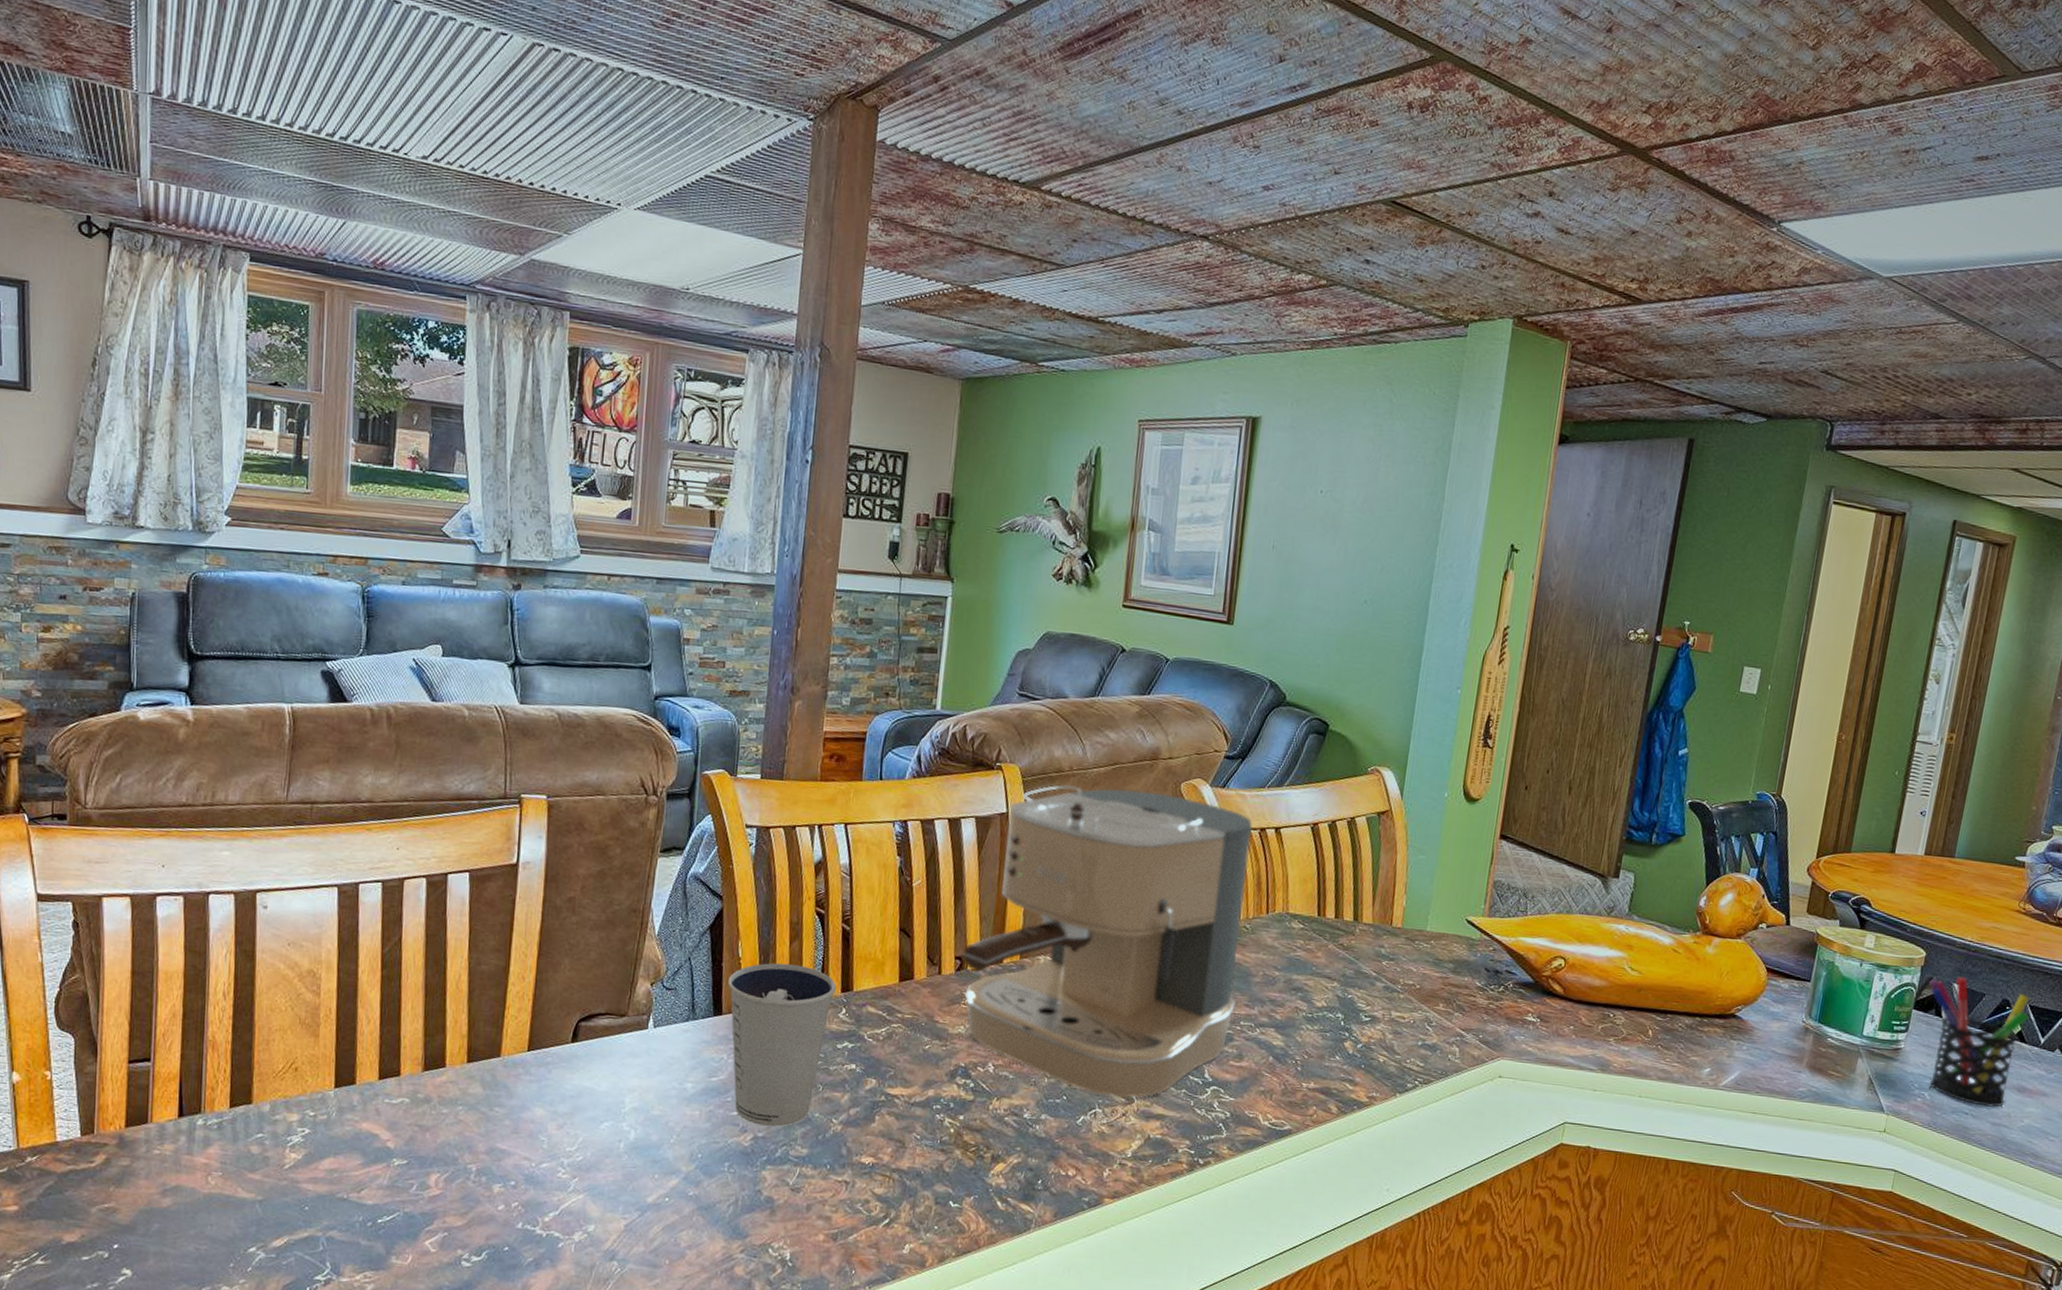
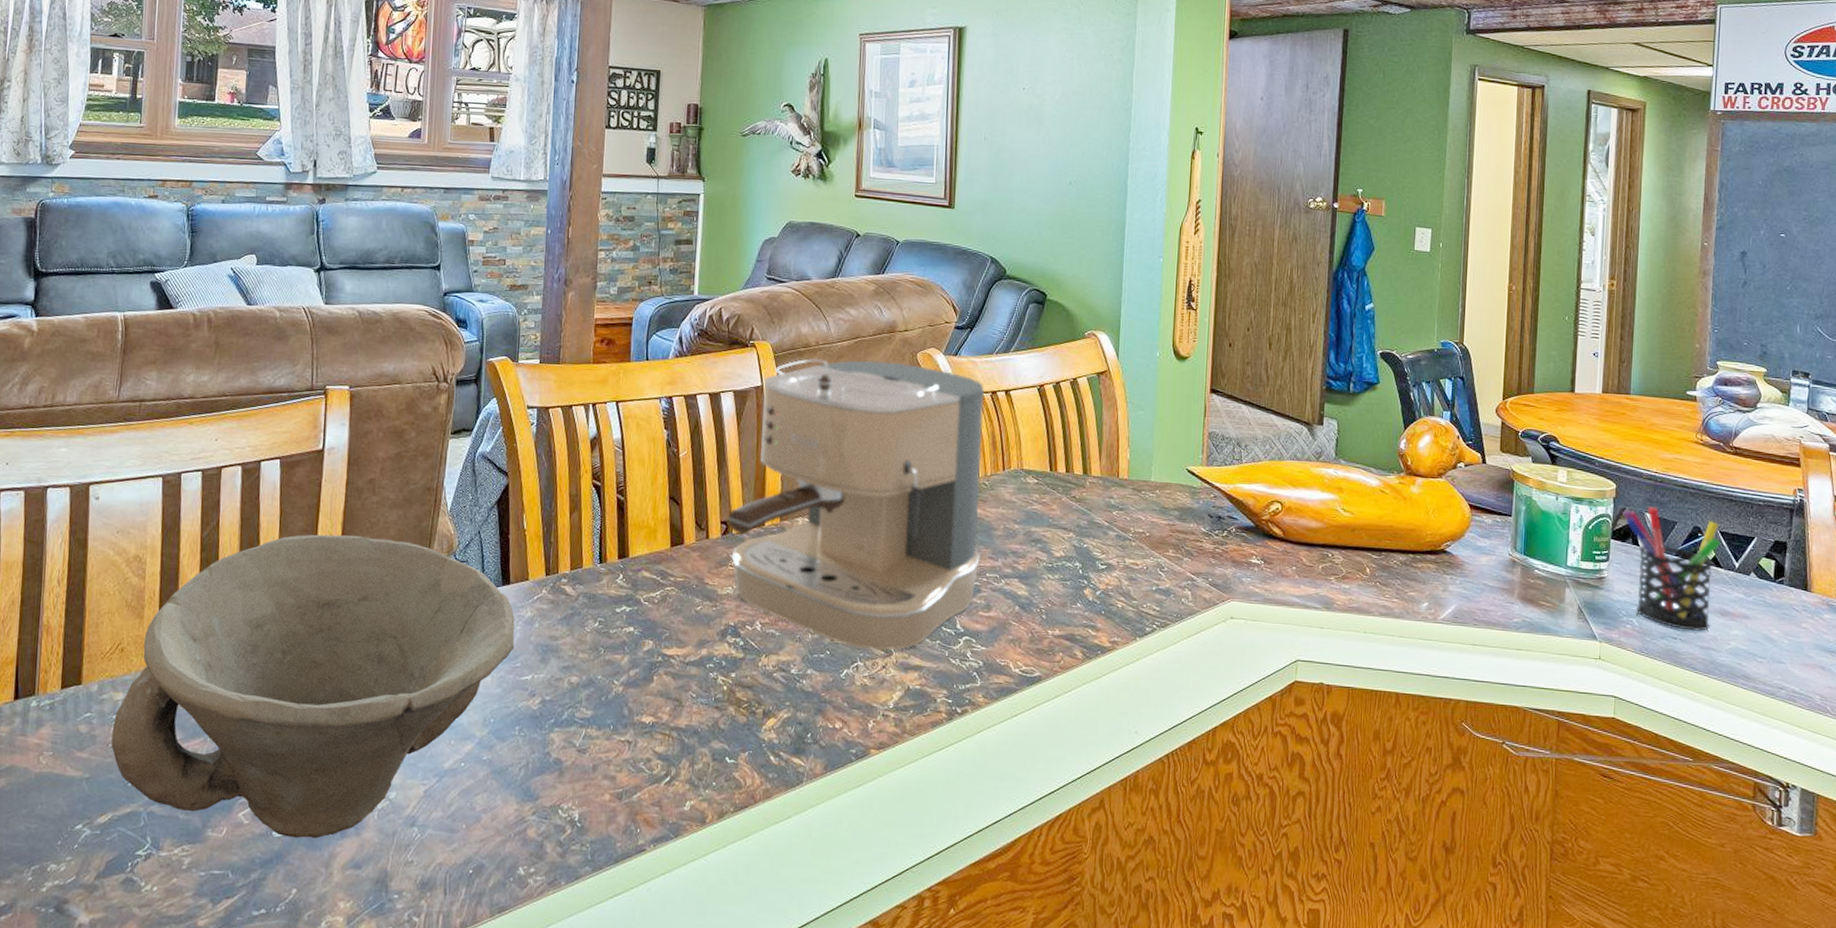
bowl: none [286,954,727,1269] -> present [111,534,515,839]
dixie cup: present [727,963,837,1127] -> none [514,533,614,690]

